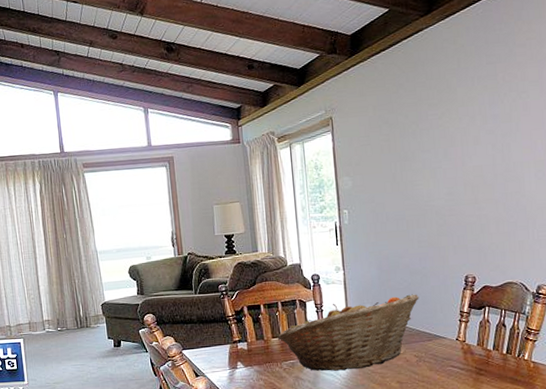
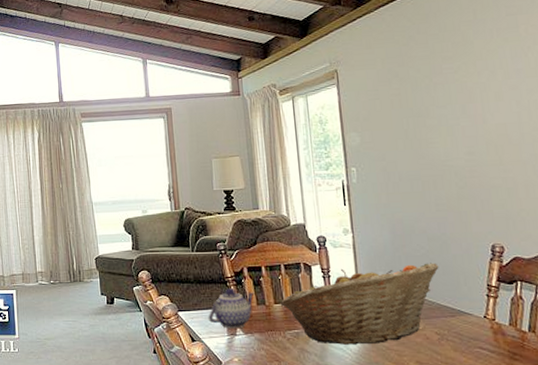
teapot: none [210,326,254,363] -> present [208,288,255,329]

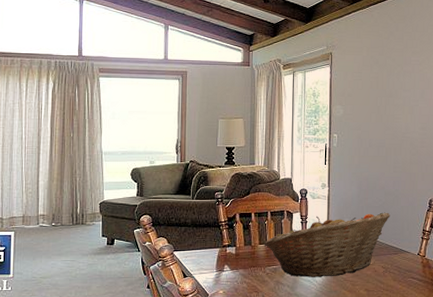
teapot: present [208,288,255,329] -> none [200,231,243,266]

